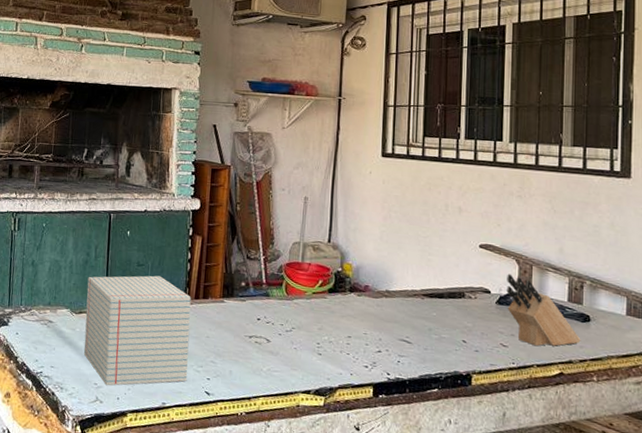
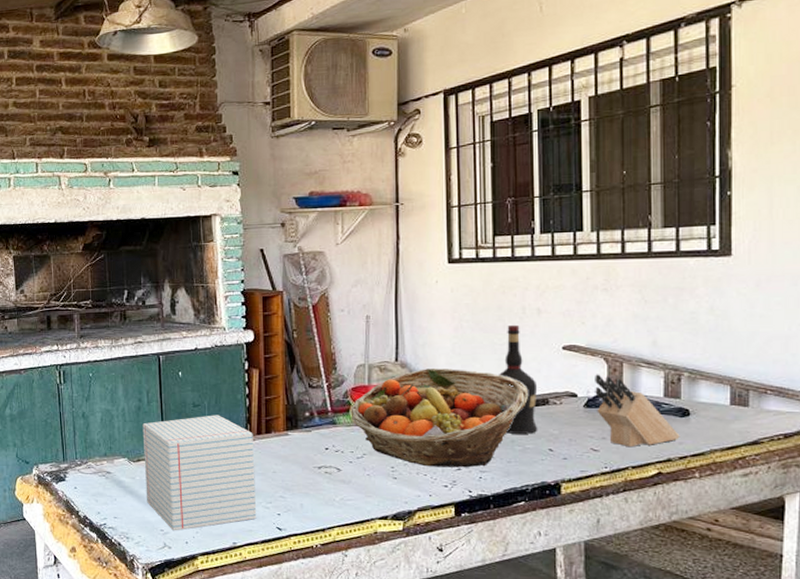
fruit basket: none [283,252,446,351] -> present [350,369,528,468]
liquor: none [421,219,456,324] -> present [499,324,538,434]

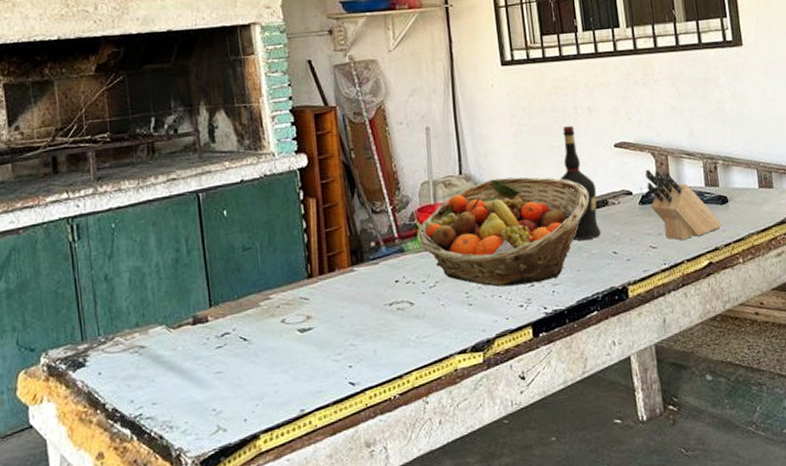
notepad: present [142,415,257,531] -> none [182,257,326,409]

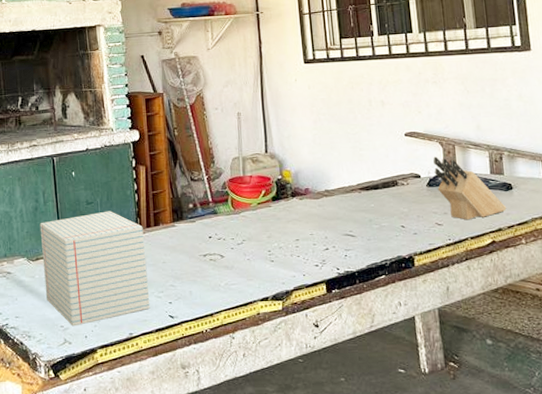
notepad: none [182,257,326,409] -> present [40,211,150,327]
fruit basket: present [418,177,589,287] -> none [229,157,380,249]
liquor: present [560,125,602,241] -> none [354,115,391,214]

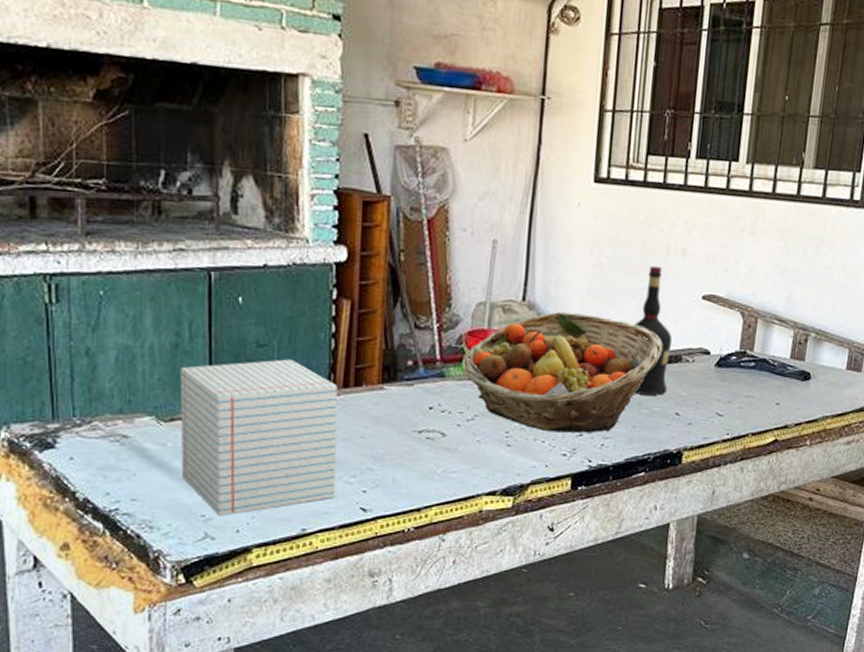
fruit basket: none [229,157,380,249] -> present [463,312,662,433]
liquor: none [354,115,391,214] -> present [634,265,673,395]
knife block: present [433,156,507,220] -> none [726,329,799,413]

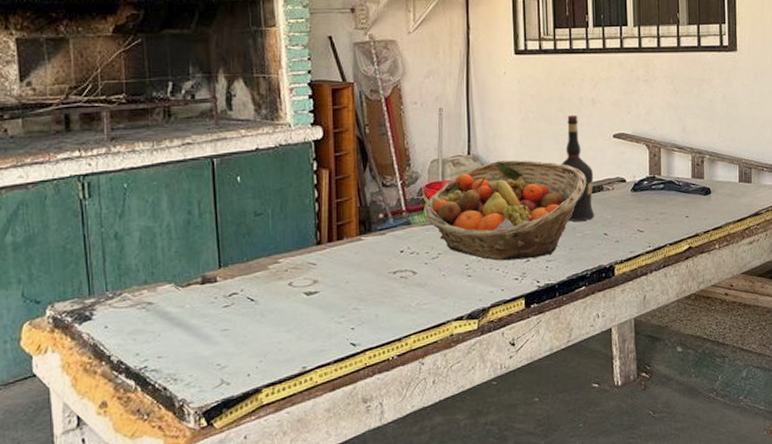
notepad: present [179,359,338,517] -> none [193,223,329,364]

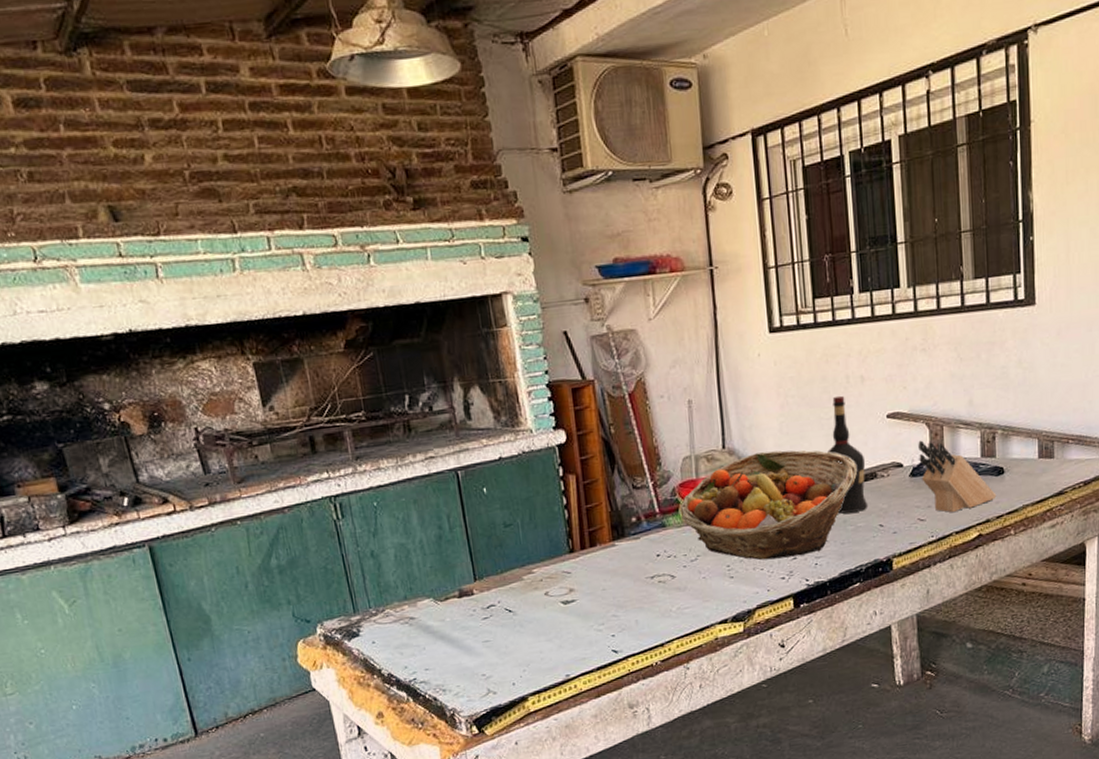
knife block: none [639,159,704,226] -> present [918,440,997,513]

